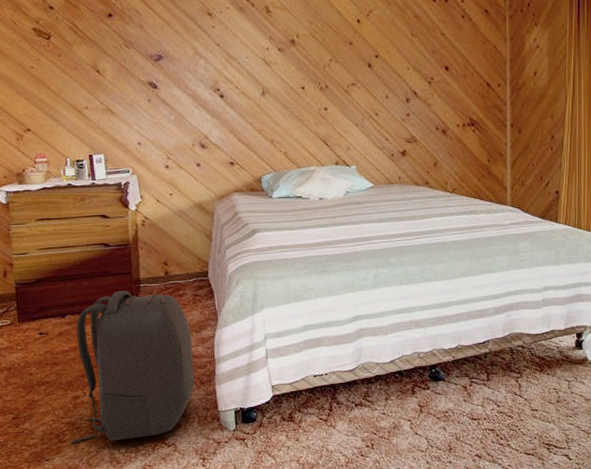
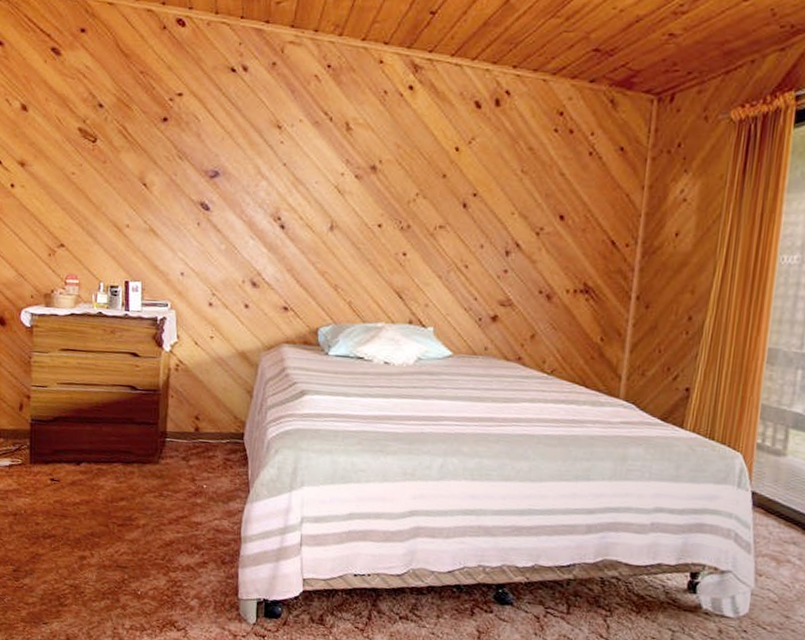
backpack: present [70,290,195,444] -> none [72,442,218,616]

